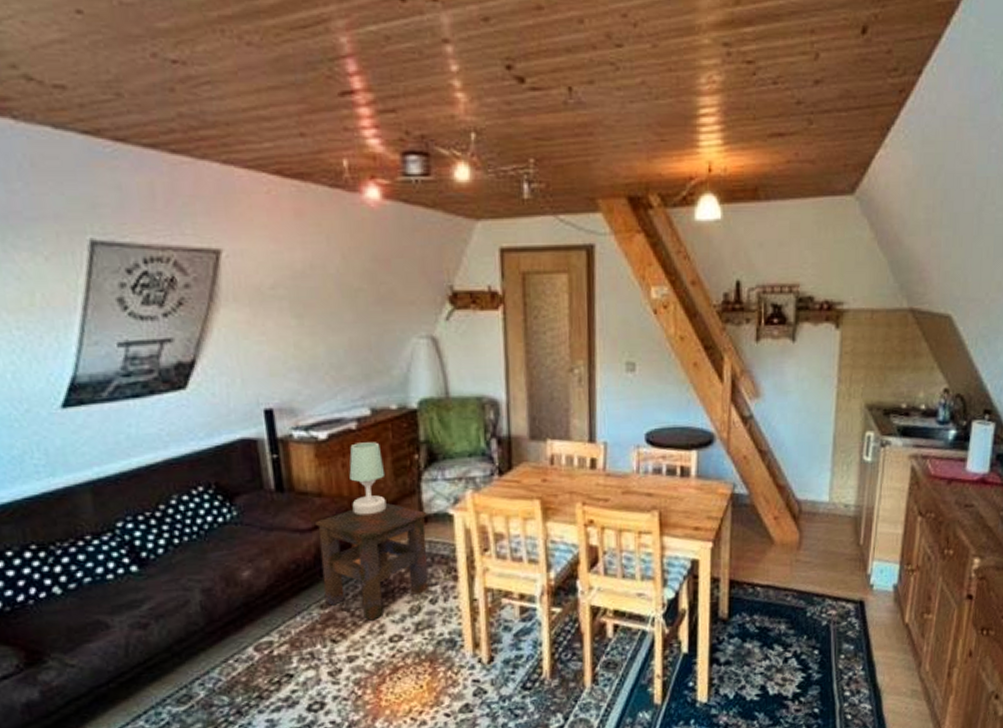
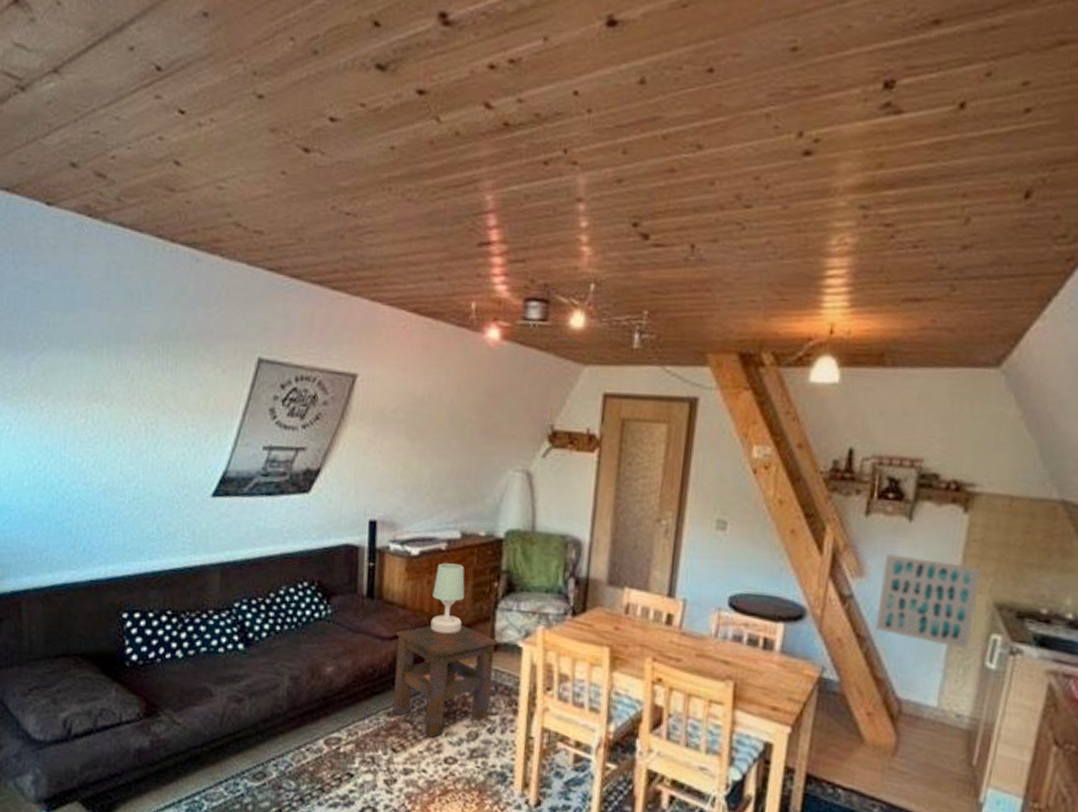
wall art: none [772,374,854,449] -> present [874,554,982,650]

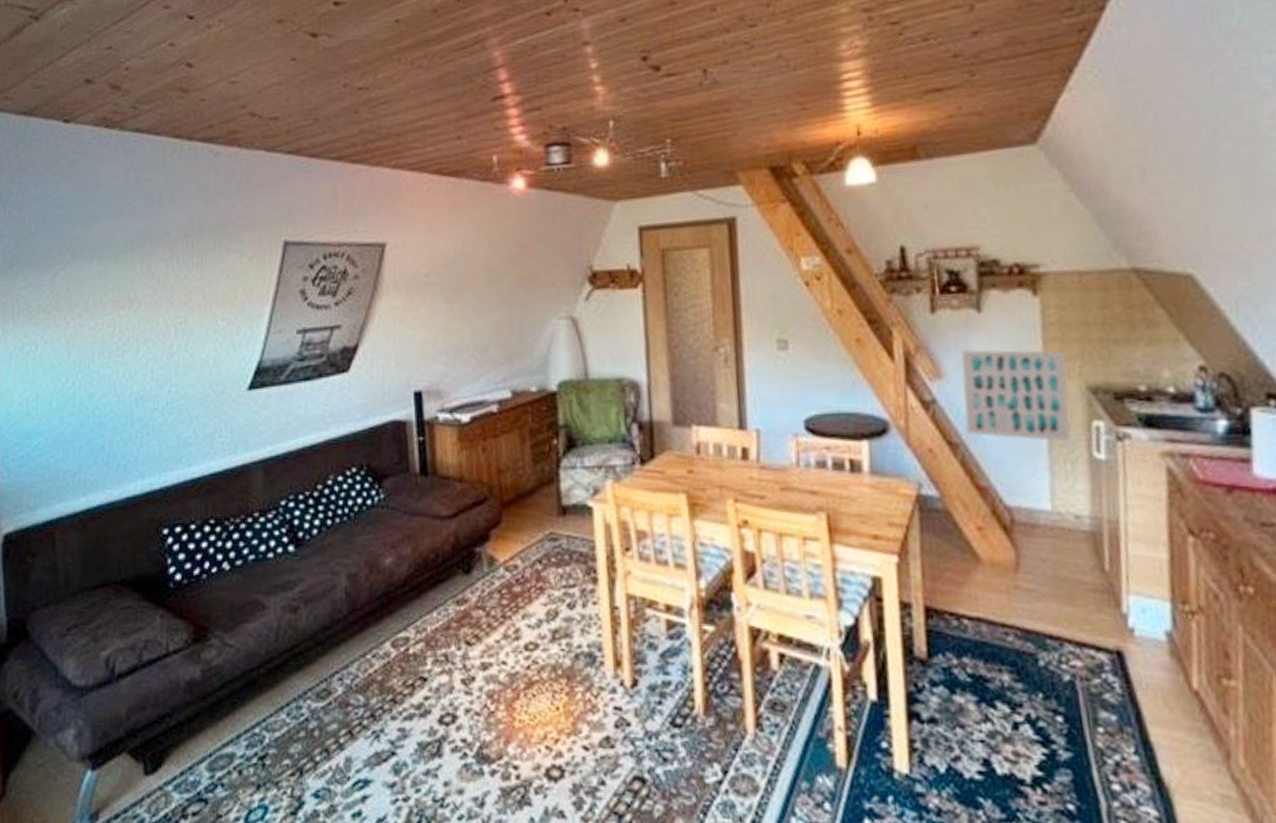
side table: present [392,624,498,738] -> none [456,490,566,623]
table lamp: present [430,563,465,634] -> none [489,425,525,504]

